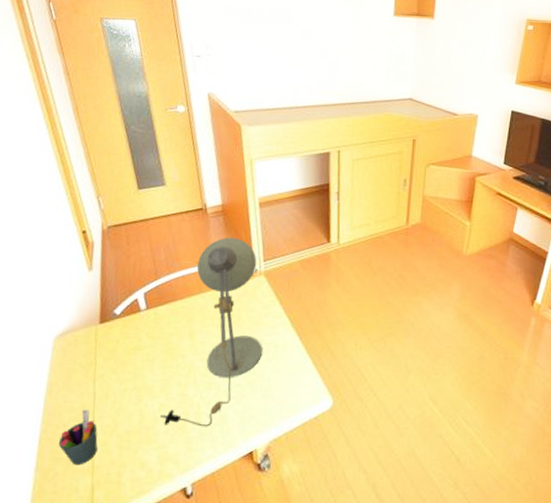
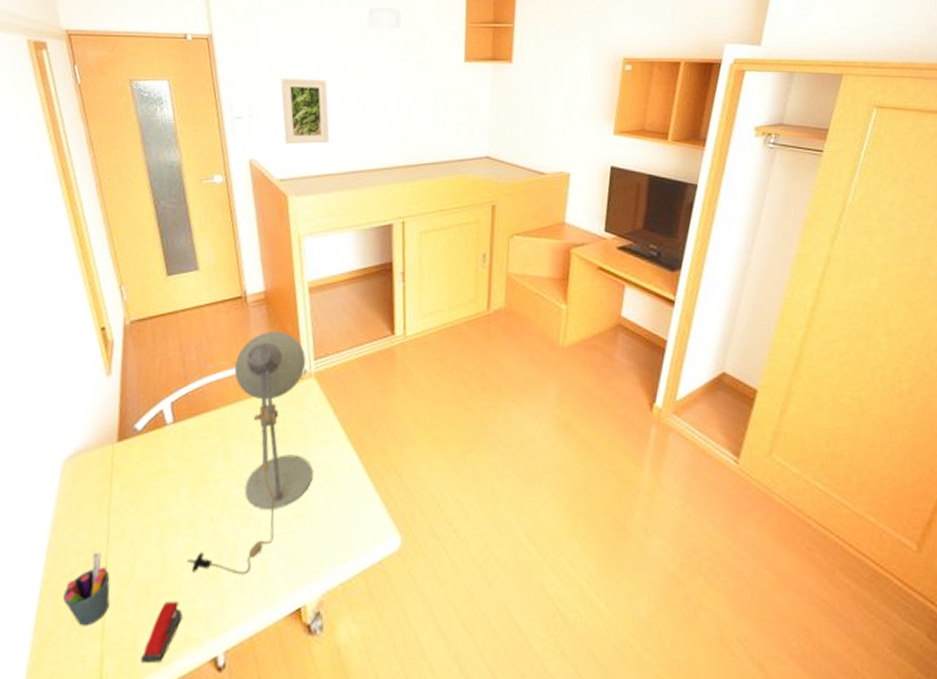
stapler: none [124,447,158,492] -> present [140,601,183,662]
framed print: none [235,23,277,82] -> present [280,78,330,144]

